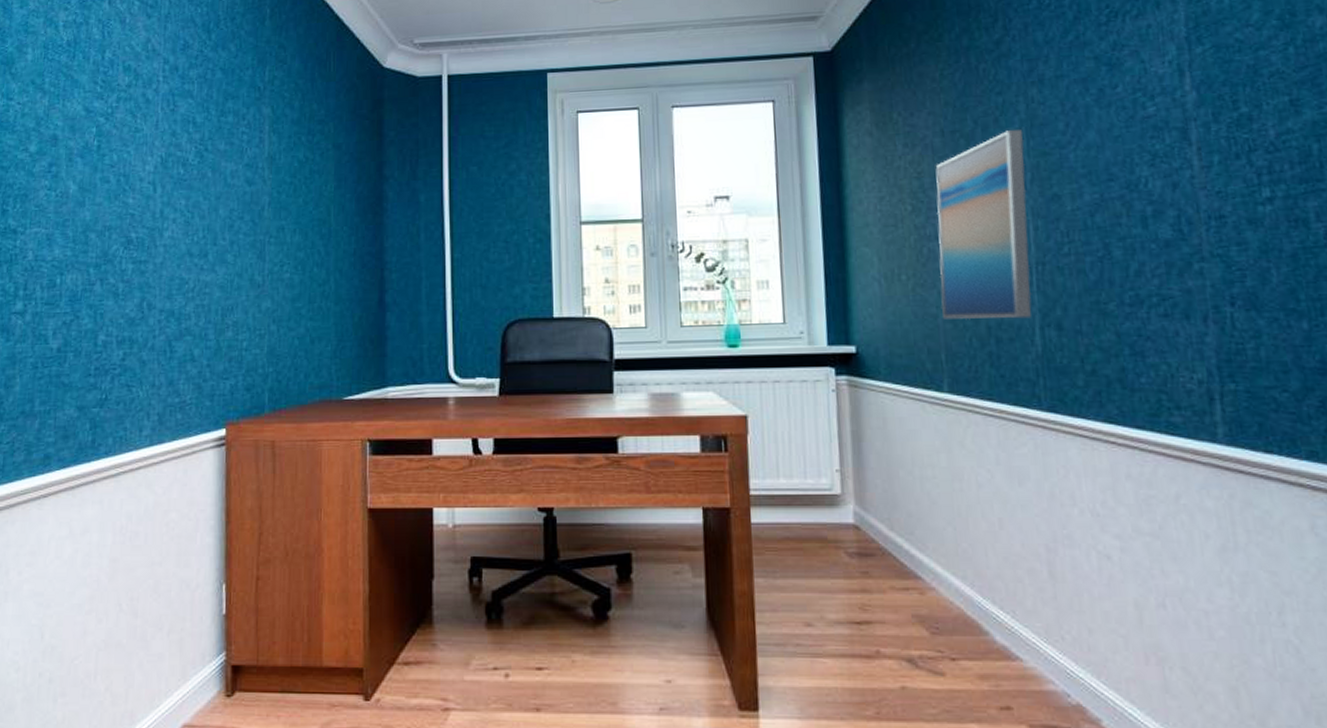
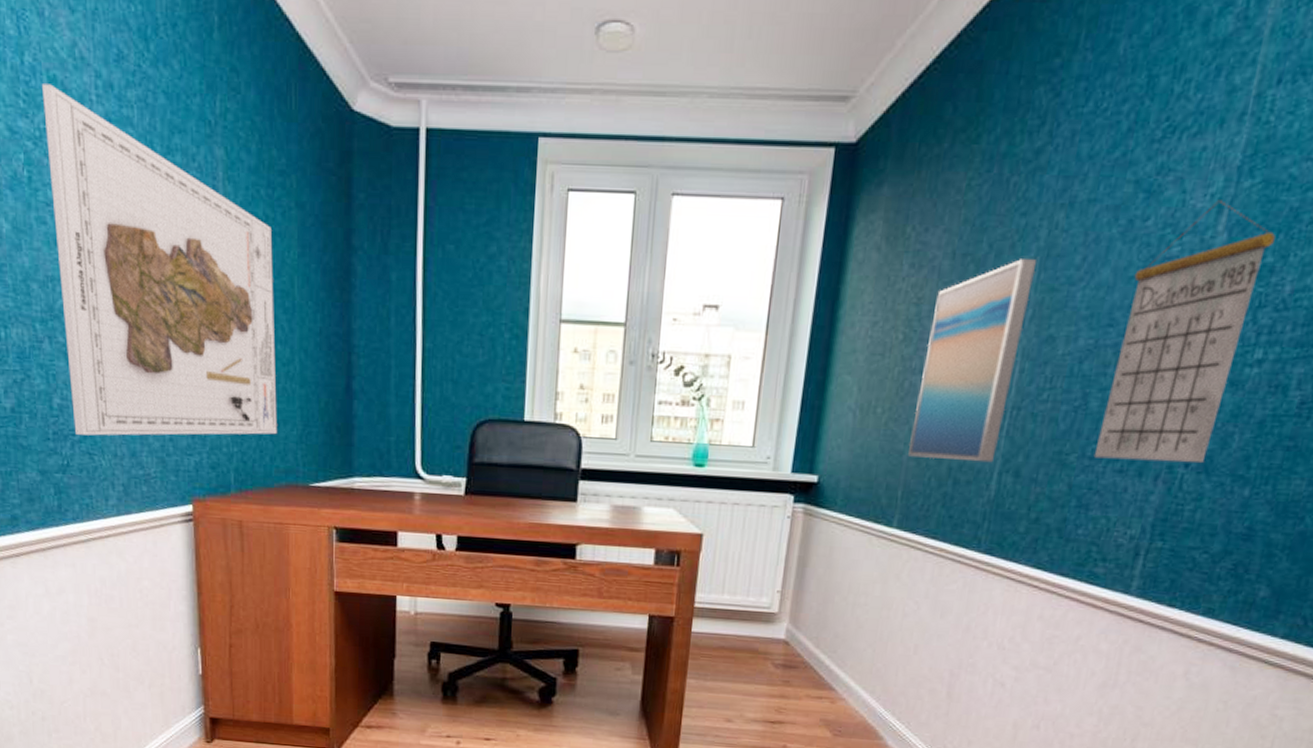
map: none [116,72,312,368] -> present [41,84,277,436]
calendar: none [1119,65,1249,304] -> present [1093,200,1277,463]

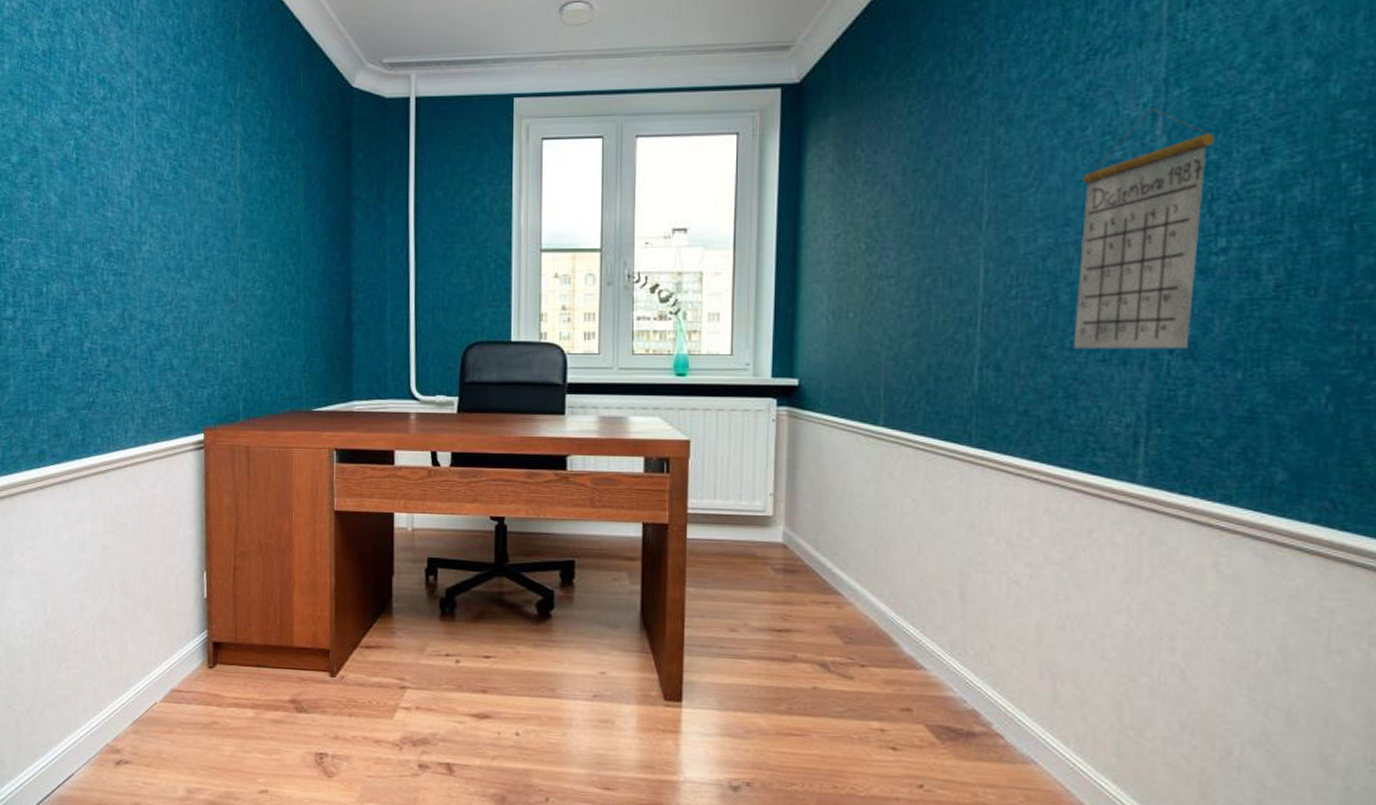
map: present [41,84,277,436] -> none [92,84,283,374]
wall art: present [908,259,1036,463] -> none [884,171,985,359]

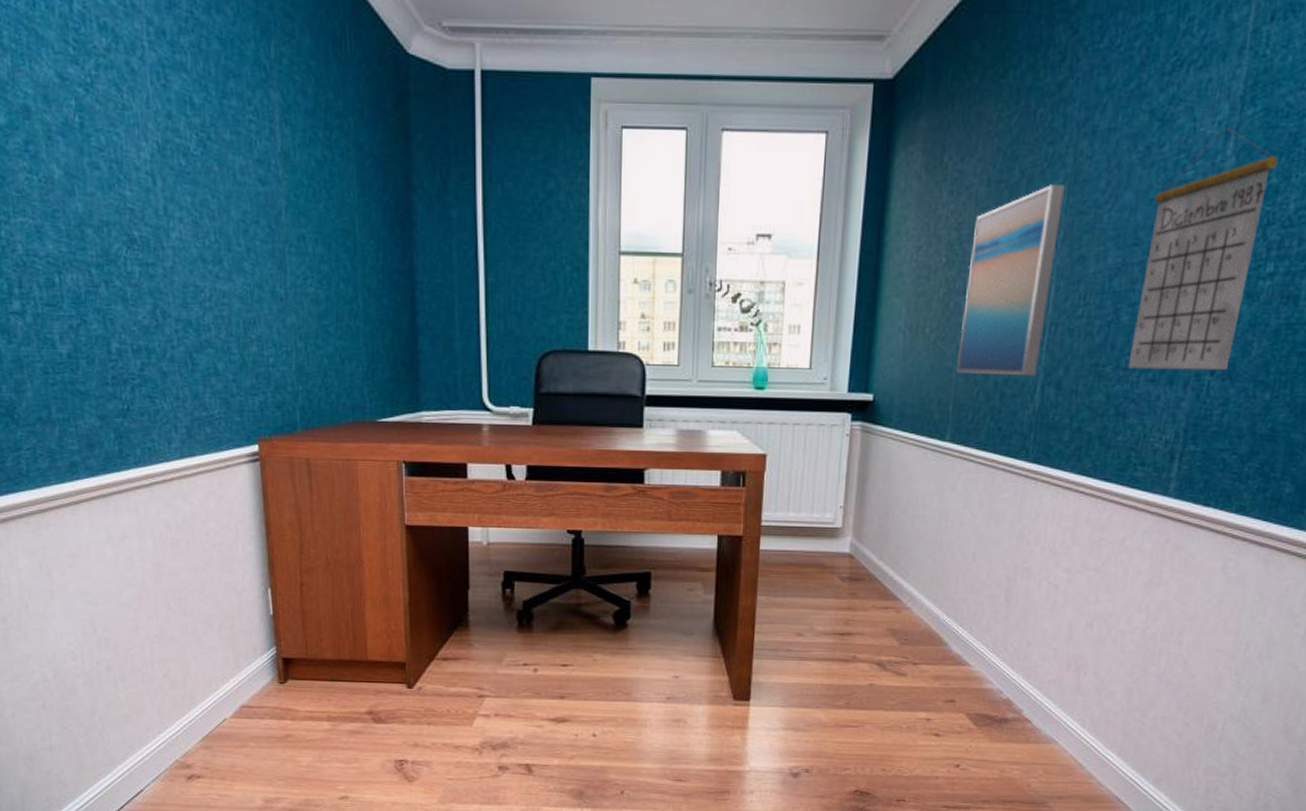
wall art: none [884,171,985,359] -> present [956,185,1065,377]

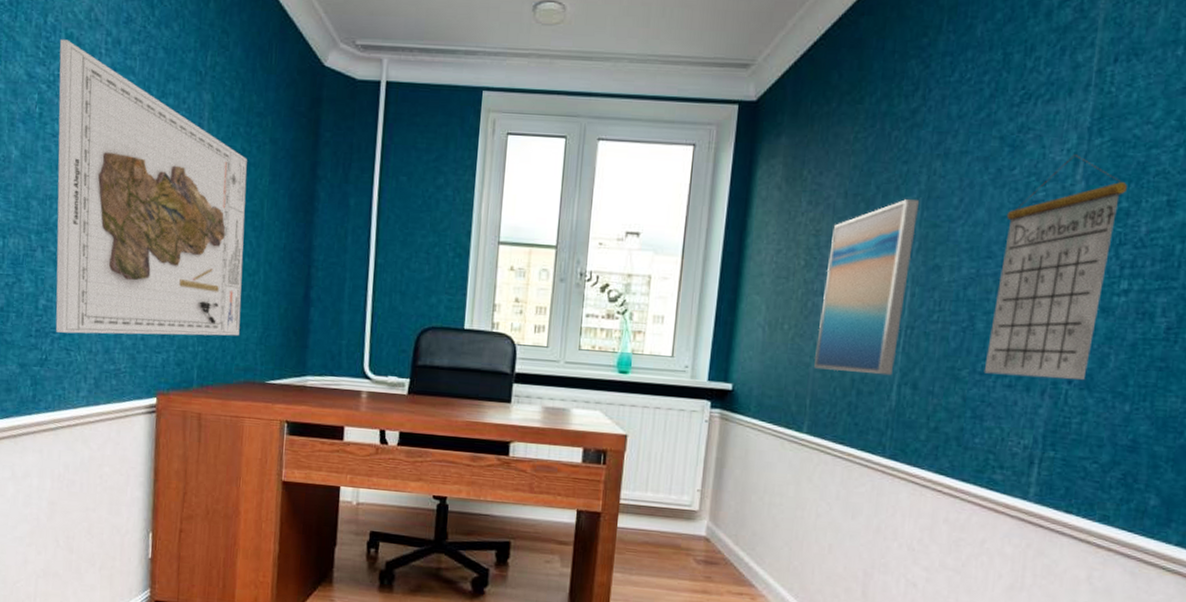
map: none [91,31,342,379] -> present [55,39,247,336]

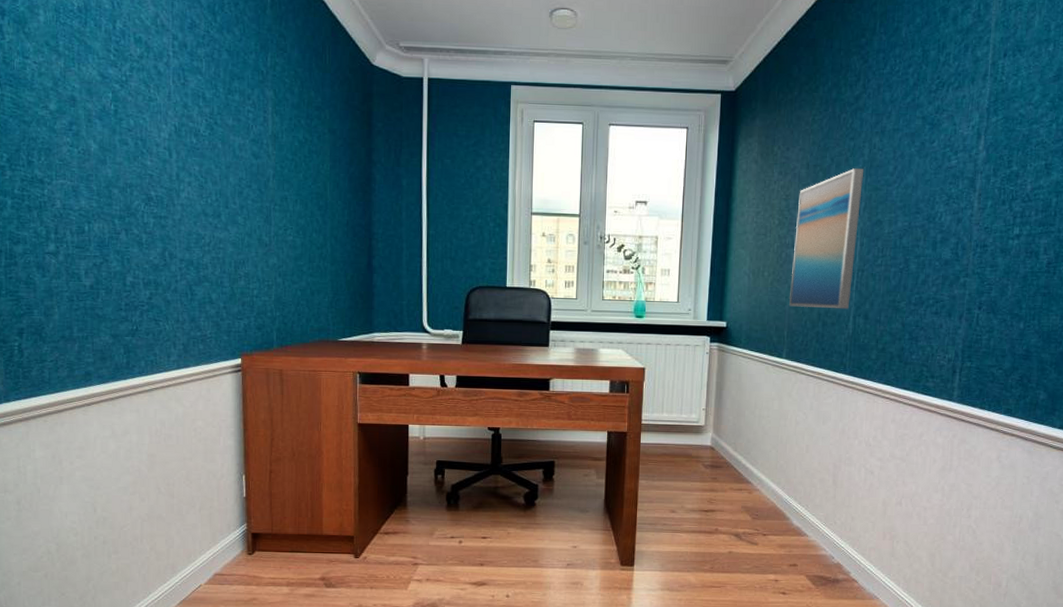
map: present [55,39,247,336] -> none [129,43,312,306]
calendar: present [983,154,1128,380] -> none [917,130,1017,306]

